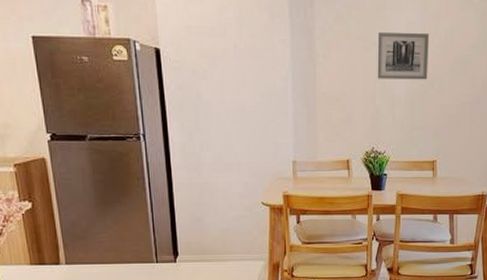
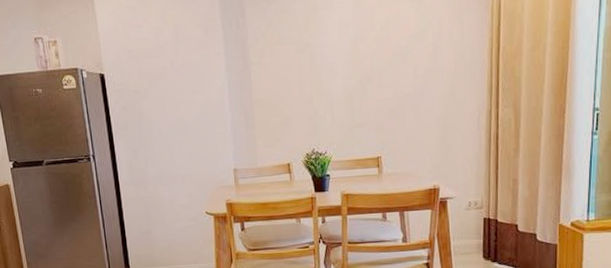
wall art: present [377,32,429,80] -> none [311,28,366,80]

